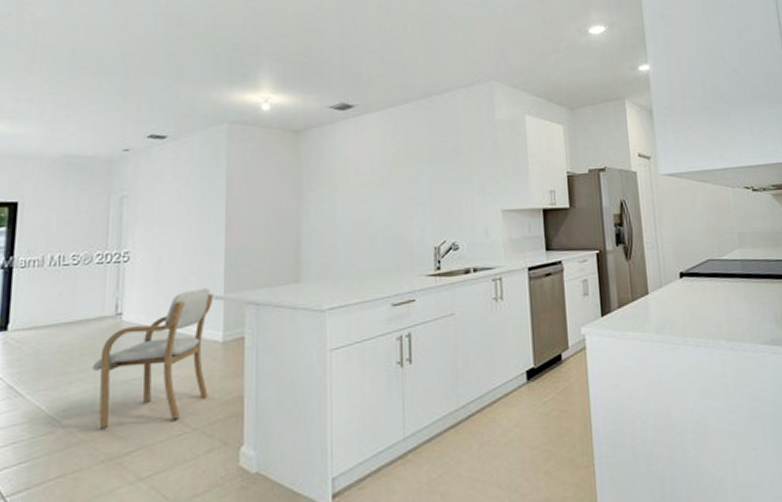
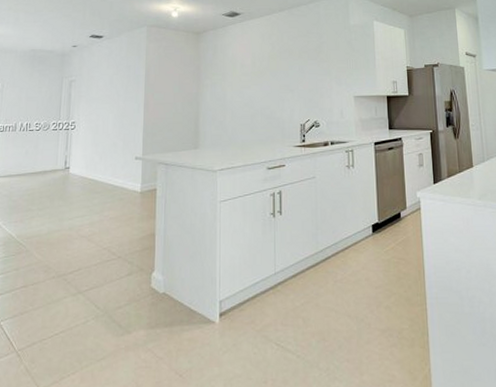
armchair: present [92,288,214,430] -> none [48,151,135,253]

